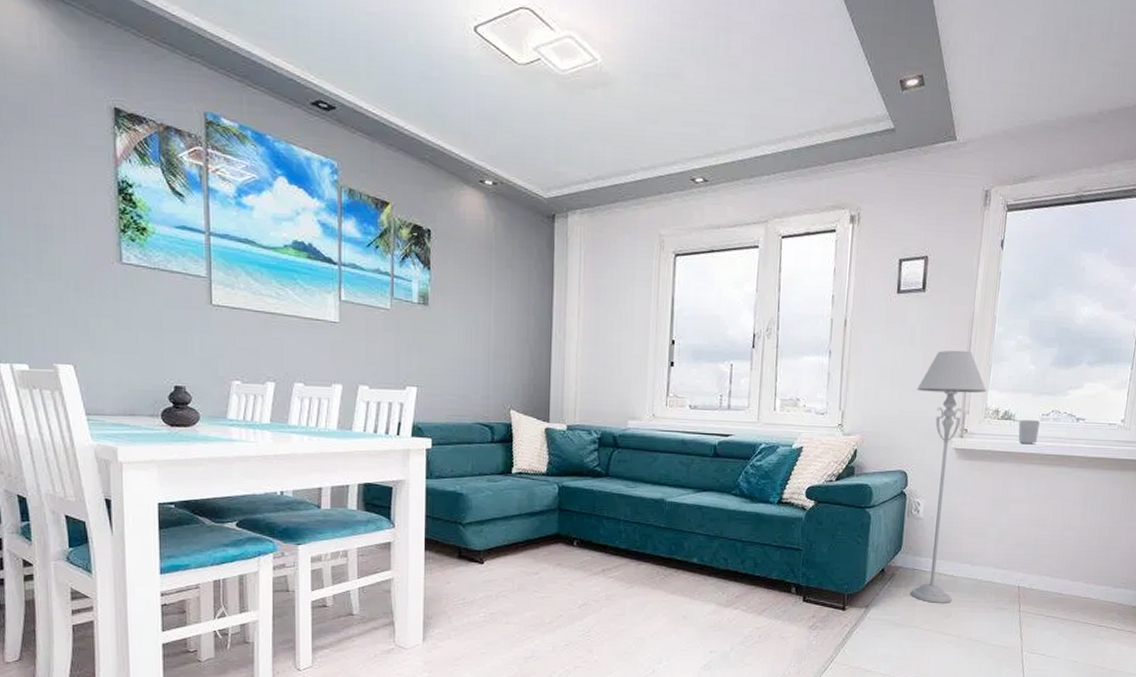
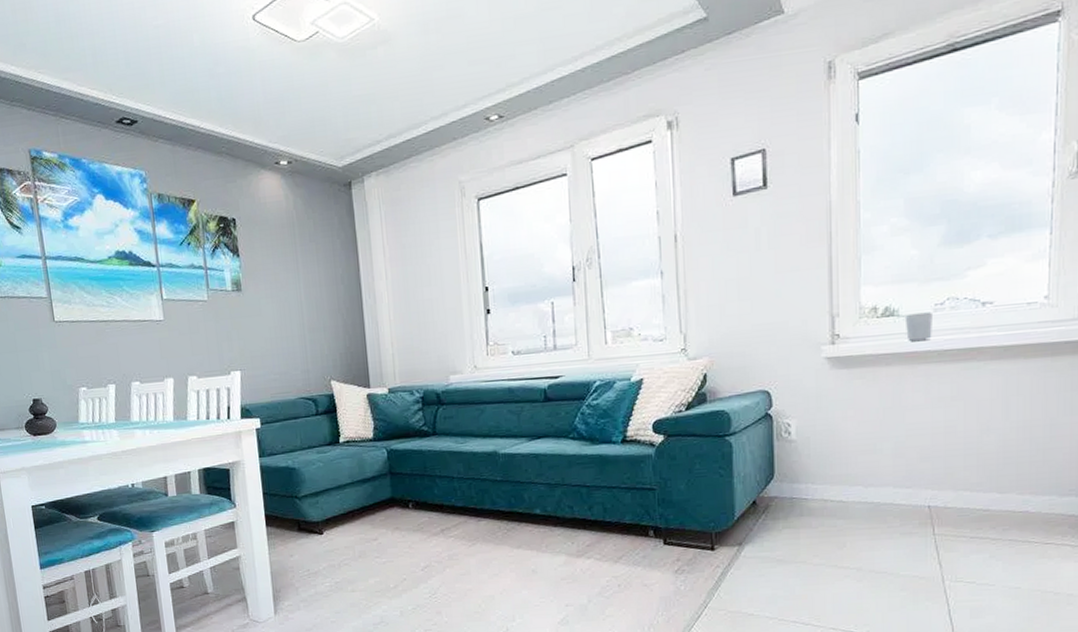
floor lamp: present [910,350,987,603] -> none [771,245,858,534]

